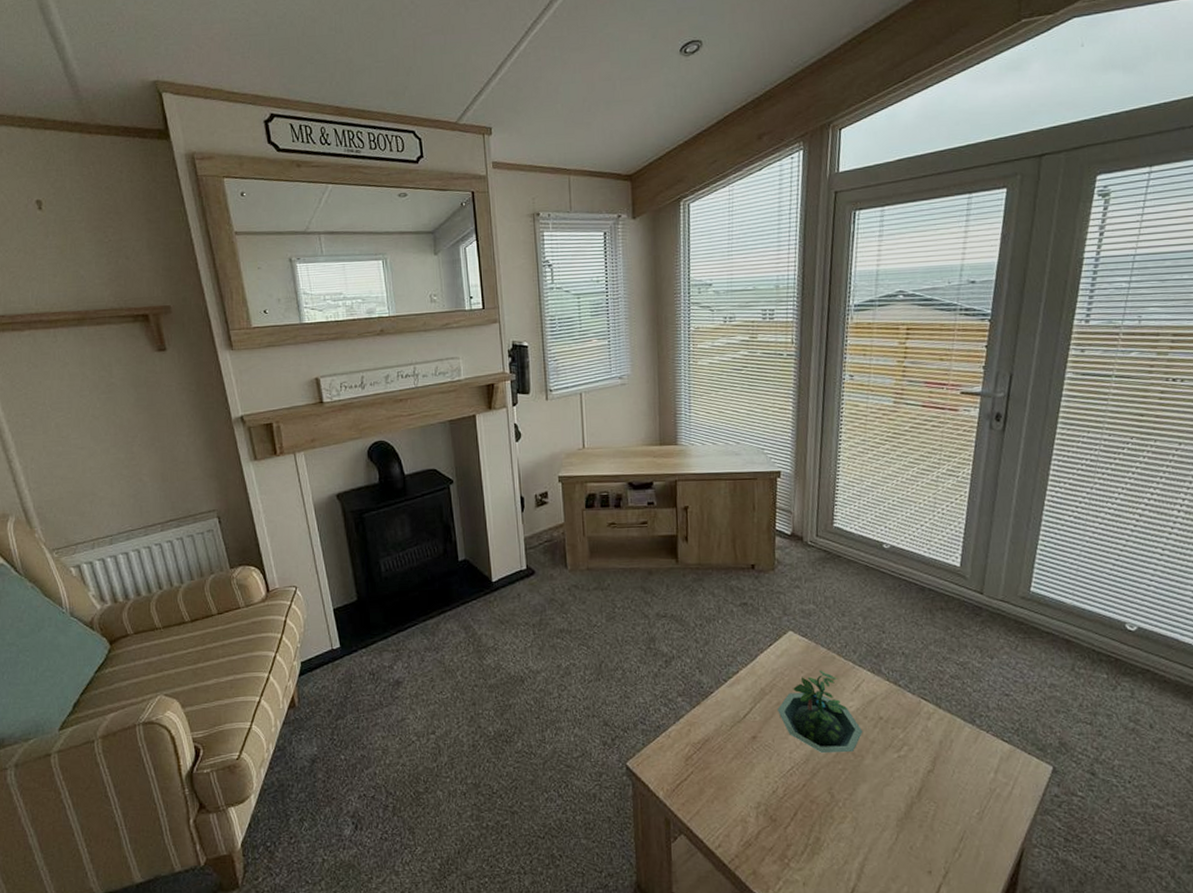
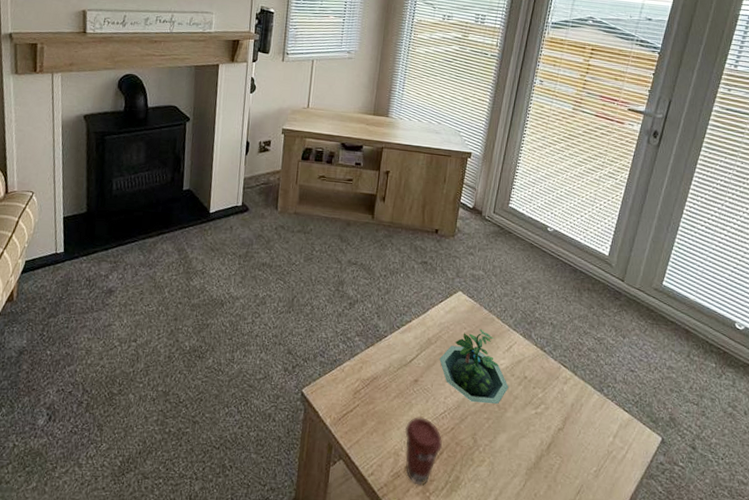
coffee cup: none [749,777,796,852] -> present [404,417,443,486]

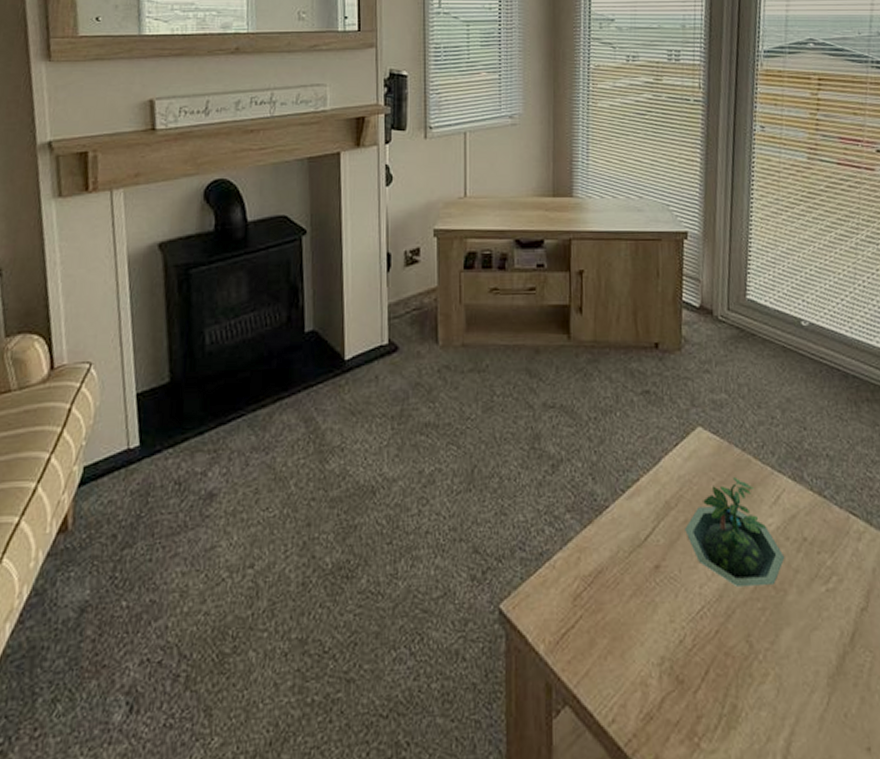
coffee cup: present [404,417,443,486] -> none [650,621,707,728]

